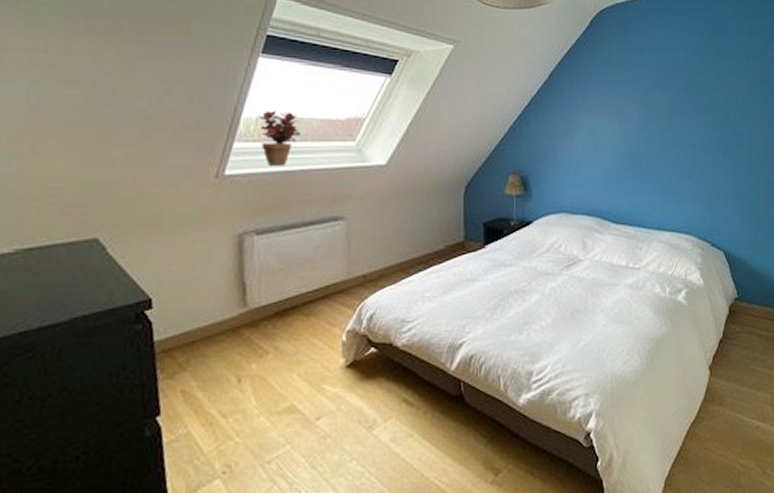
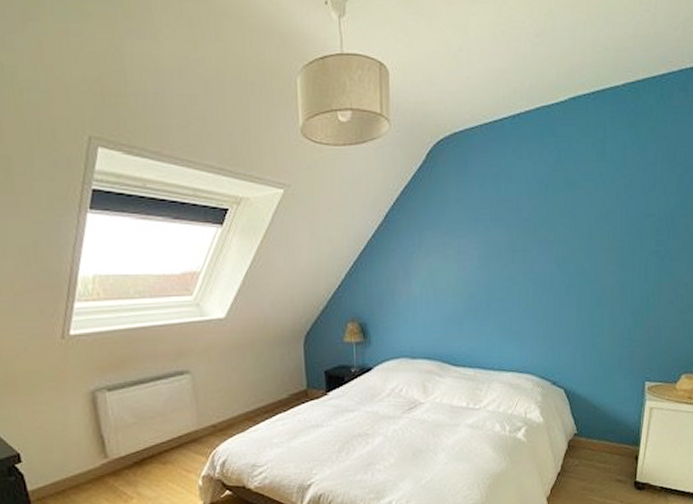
potted plant: present [260,111,300,167] -> none [96,269,138,325]

